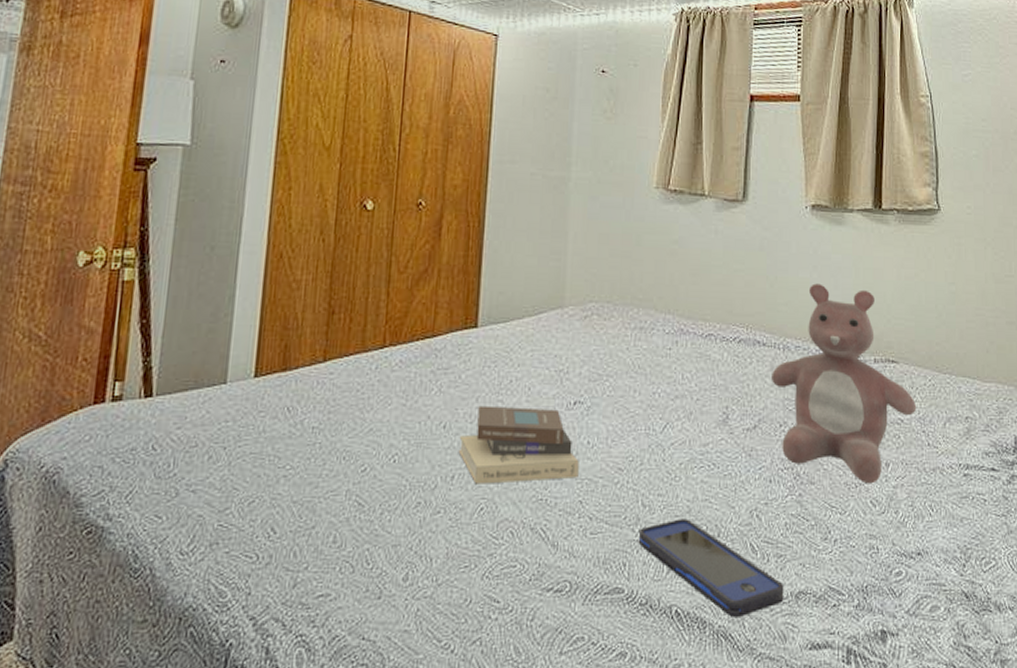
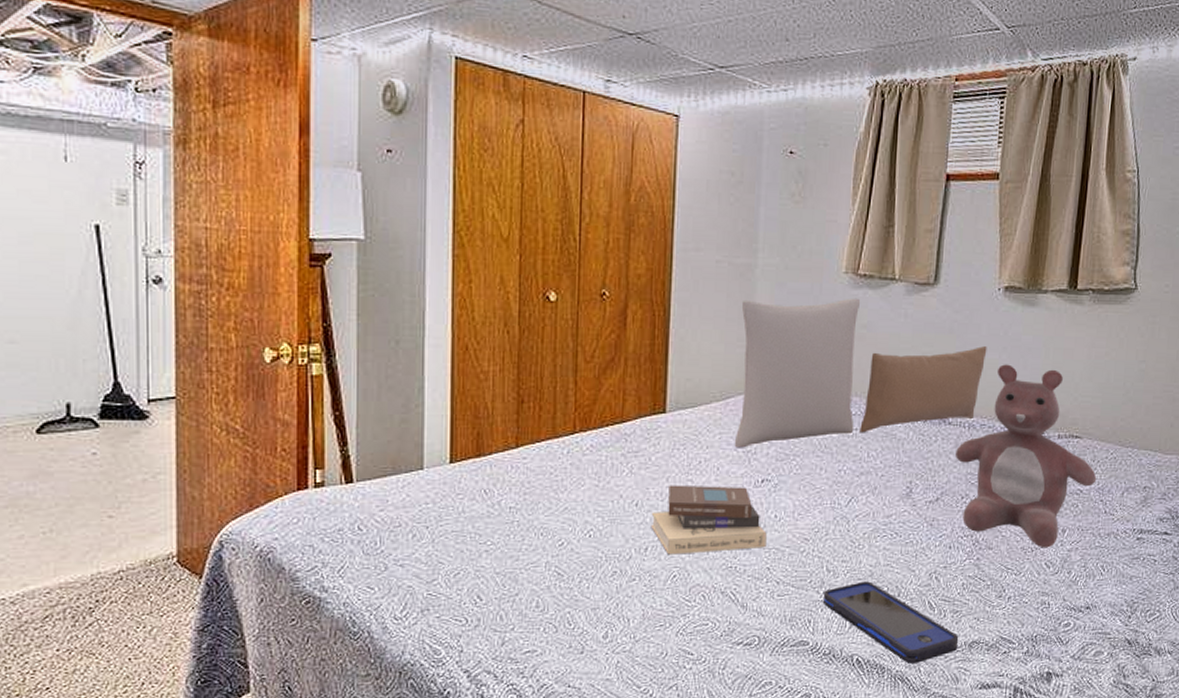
pillow: none [546,212,671,367] -> present [734,298,860,448]
pillow: none [673,265,798,353] -> present [860,346,987,433]

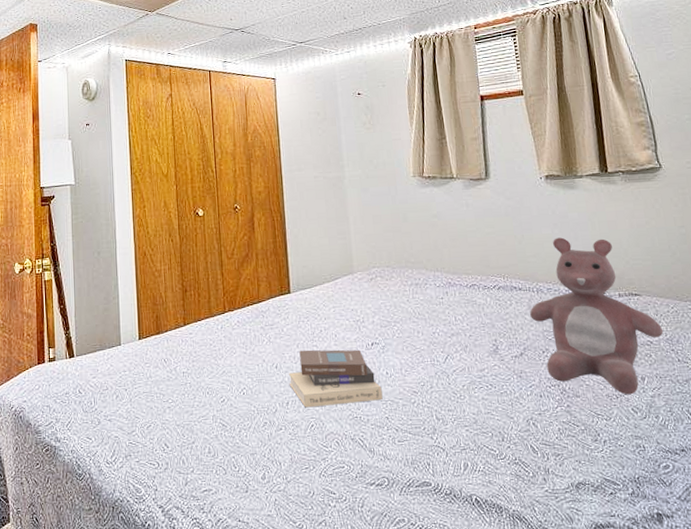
pillow: present [734,298,860,448] -> none [338,194,440,318]
mobile phone: present [822,581,959,664] -> none [436,428,566,503]
pillow: present [860,346,987,433] -> none [444,224,541,301]

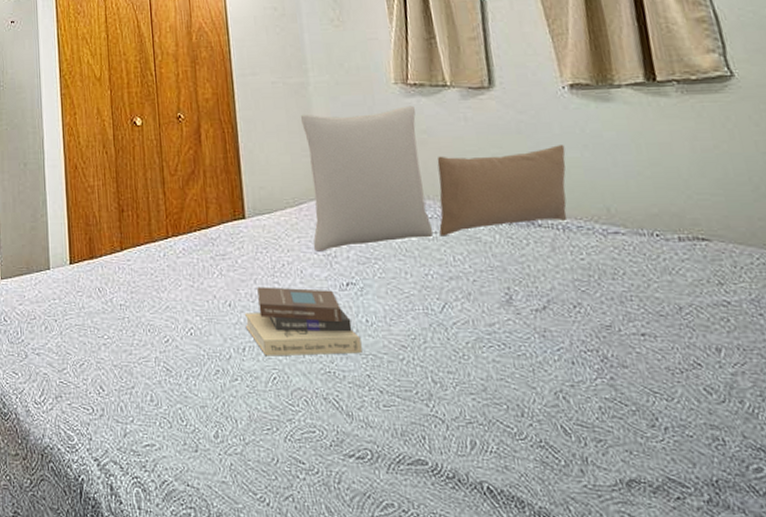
pillow: none [338,194,440,318] -> present [301,105,434,252]
pillow: none [444,224,541,301] -> present [437,145,568,236]
stuffed animal: present [529,237,664,395] -> none [553,162,746,370]

